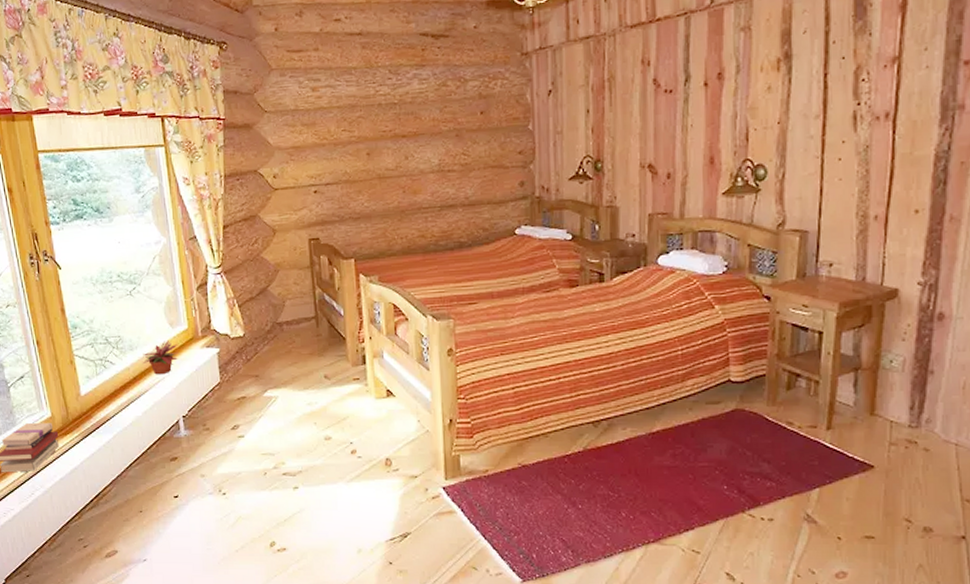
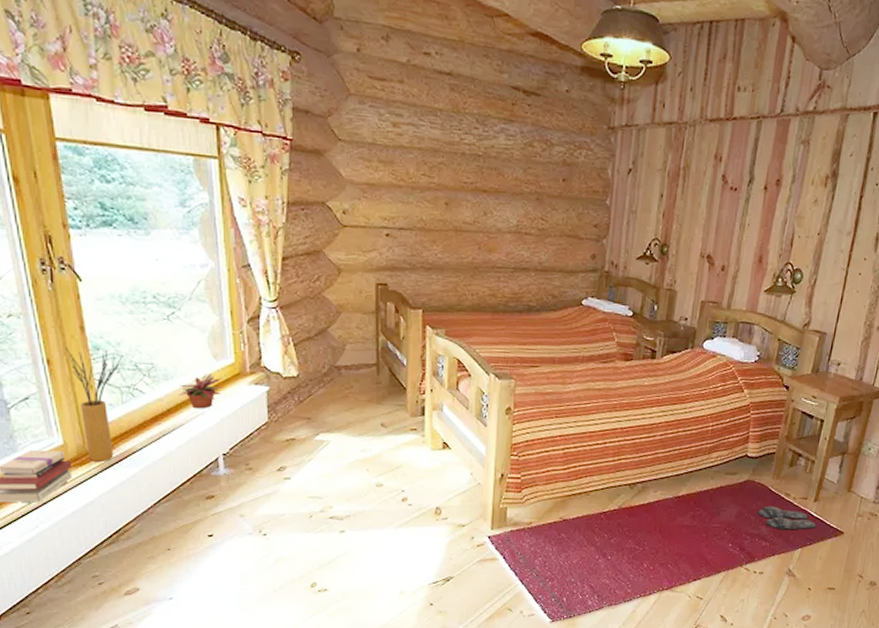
vase: none [50,327,96,430] -> present [65,347,123,462]
slippers: none [754,438,835,466] -> present [757,506,816,530]

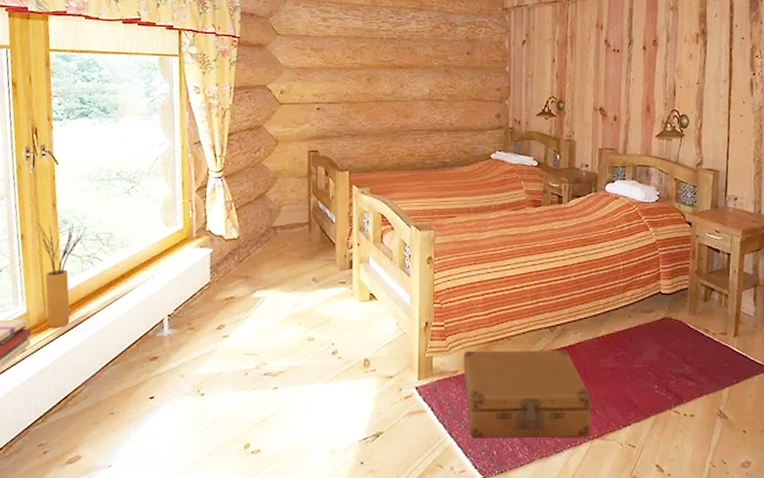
potted plant: present [178,373,222,409] -> none [132,240,171,273]
suitcase: none [538,503,665,588] -> present [463,349,591,438]
slippers: present [757,506,816,530] -> none [679,343,740,368]

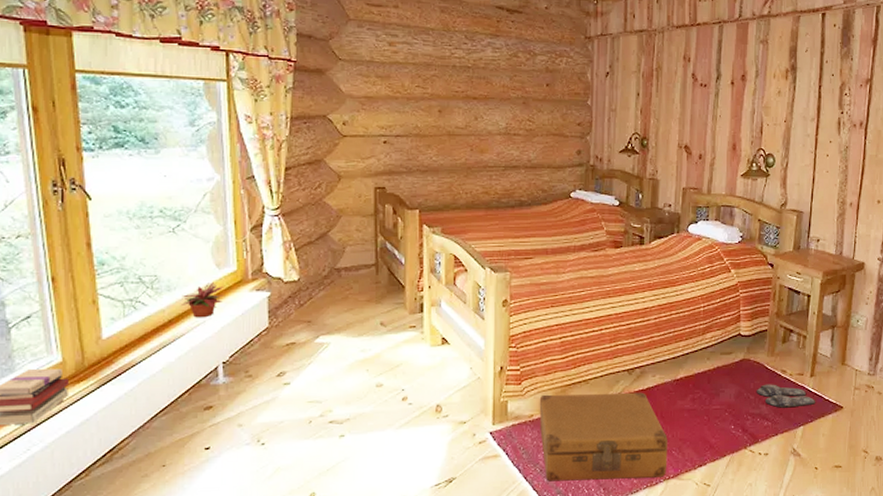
vase: present [38,222,87,328] -> none [71,264,127,377]
potted plant: none [132,240,171,273] -> present [180,282,224,318]
slippers: none [679,343,740,368] -> present [756,384,815,408]

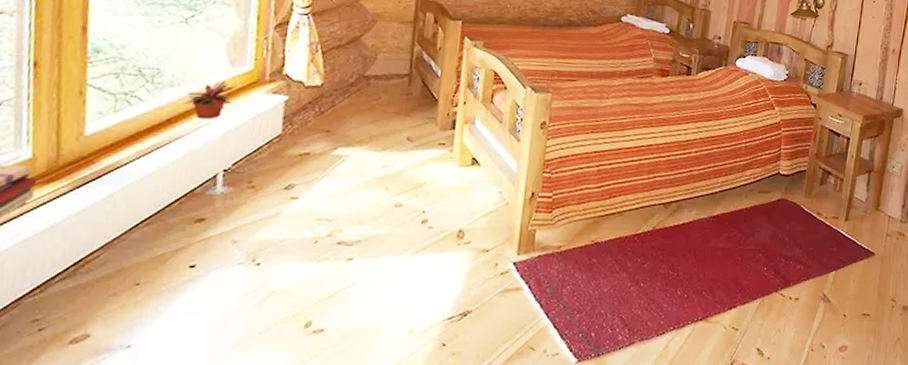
suitcase: present [539,392,668,482] -> none [567,225,699,319]
slippers: present [756,384,815,408] -> none [791,226,848,252]

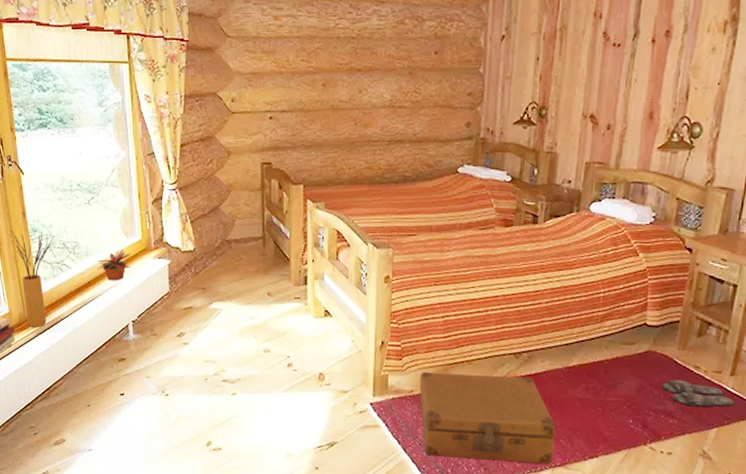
vase: none [59,48,126,178] -> present [11,230,54,327]
suitcase: none [567,225,699,319] -> present [419,371,556,464]
slippers: none [791,226,848,252] -> present [661,379,735,407]

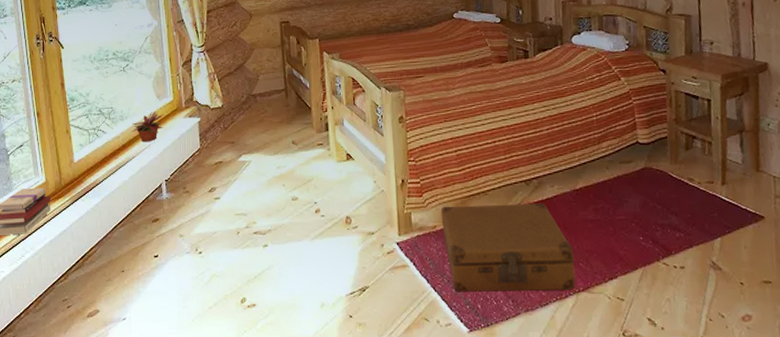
vase: present [11,230,54,327] -> none [50,100,91,195]
slippers: present [661,379,735,407] -> none [662,193,731,218]

